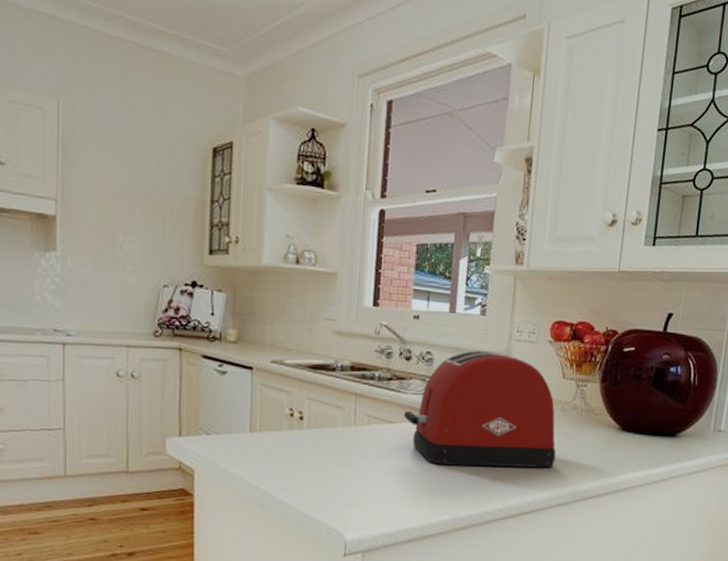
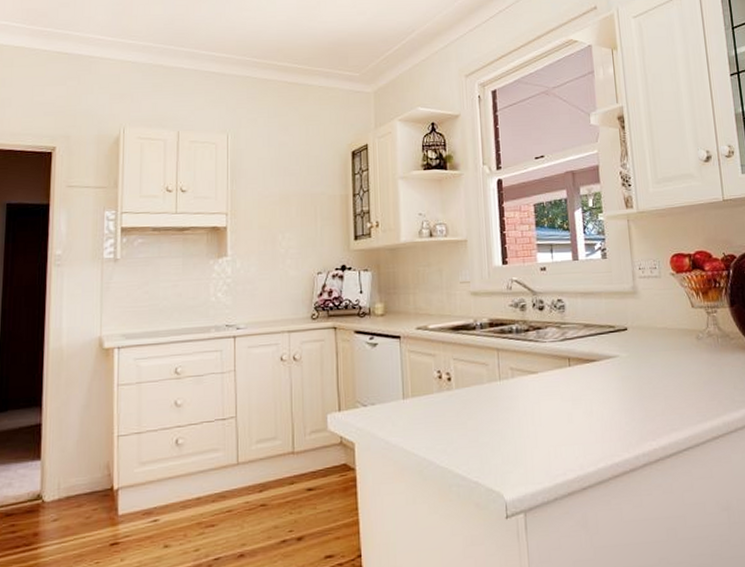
toaster: present [404,350,556,468] -> none [545,290,702,410]

